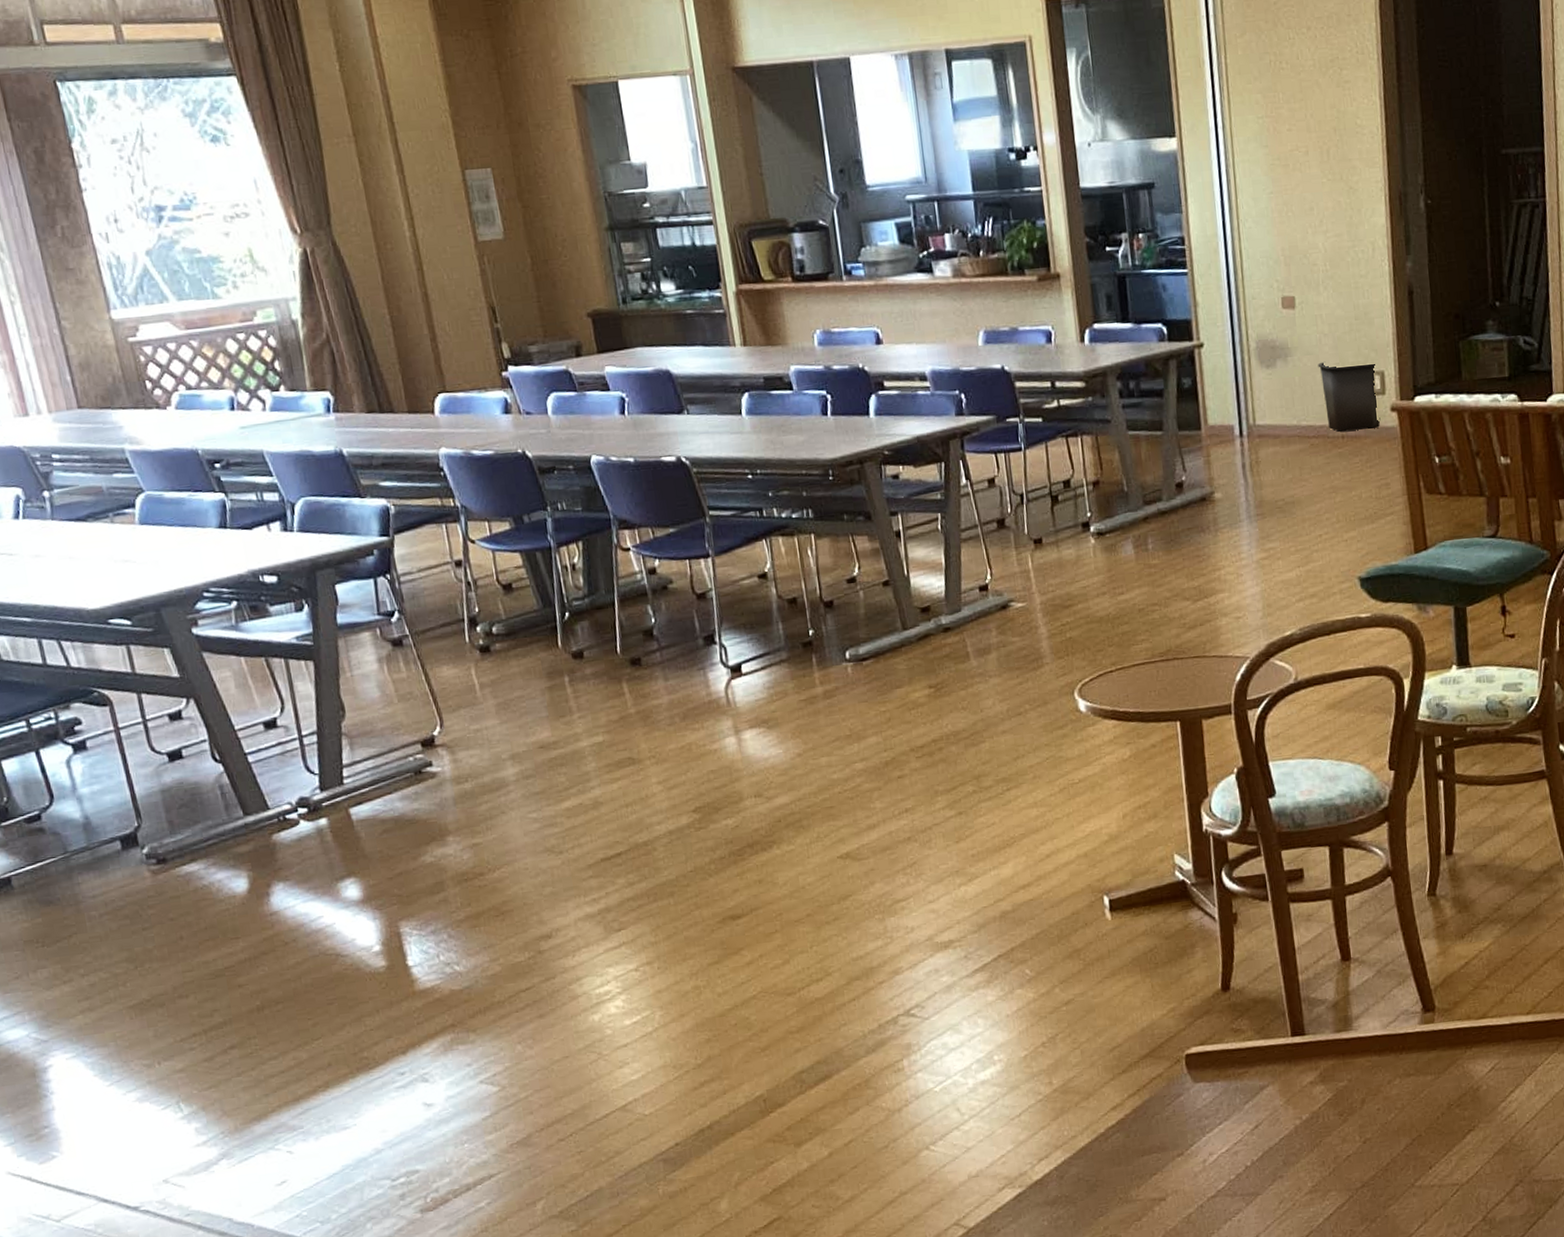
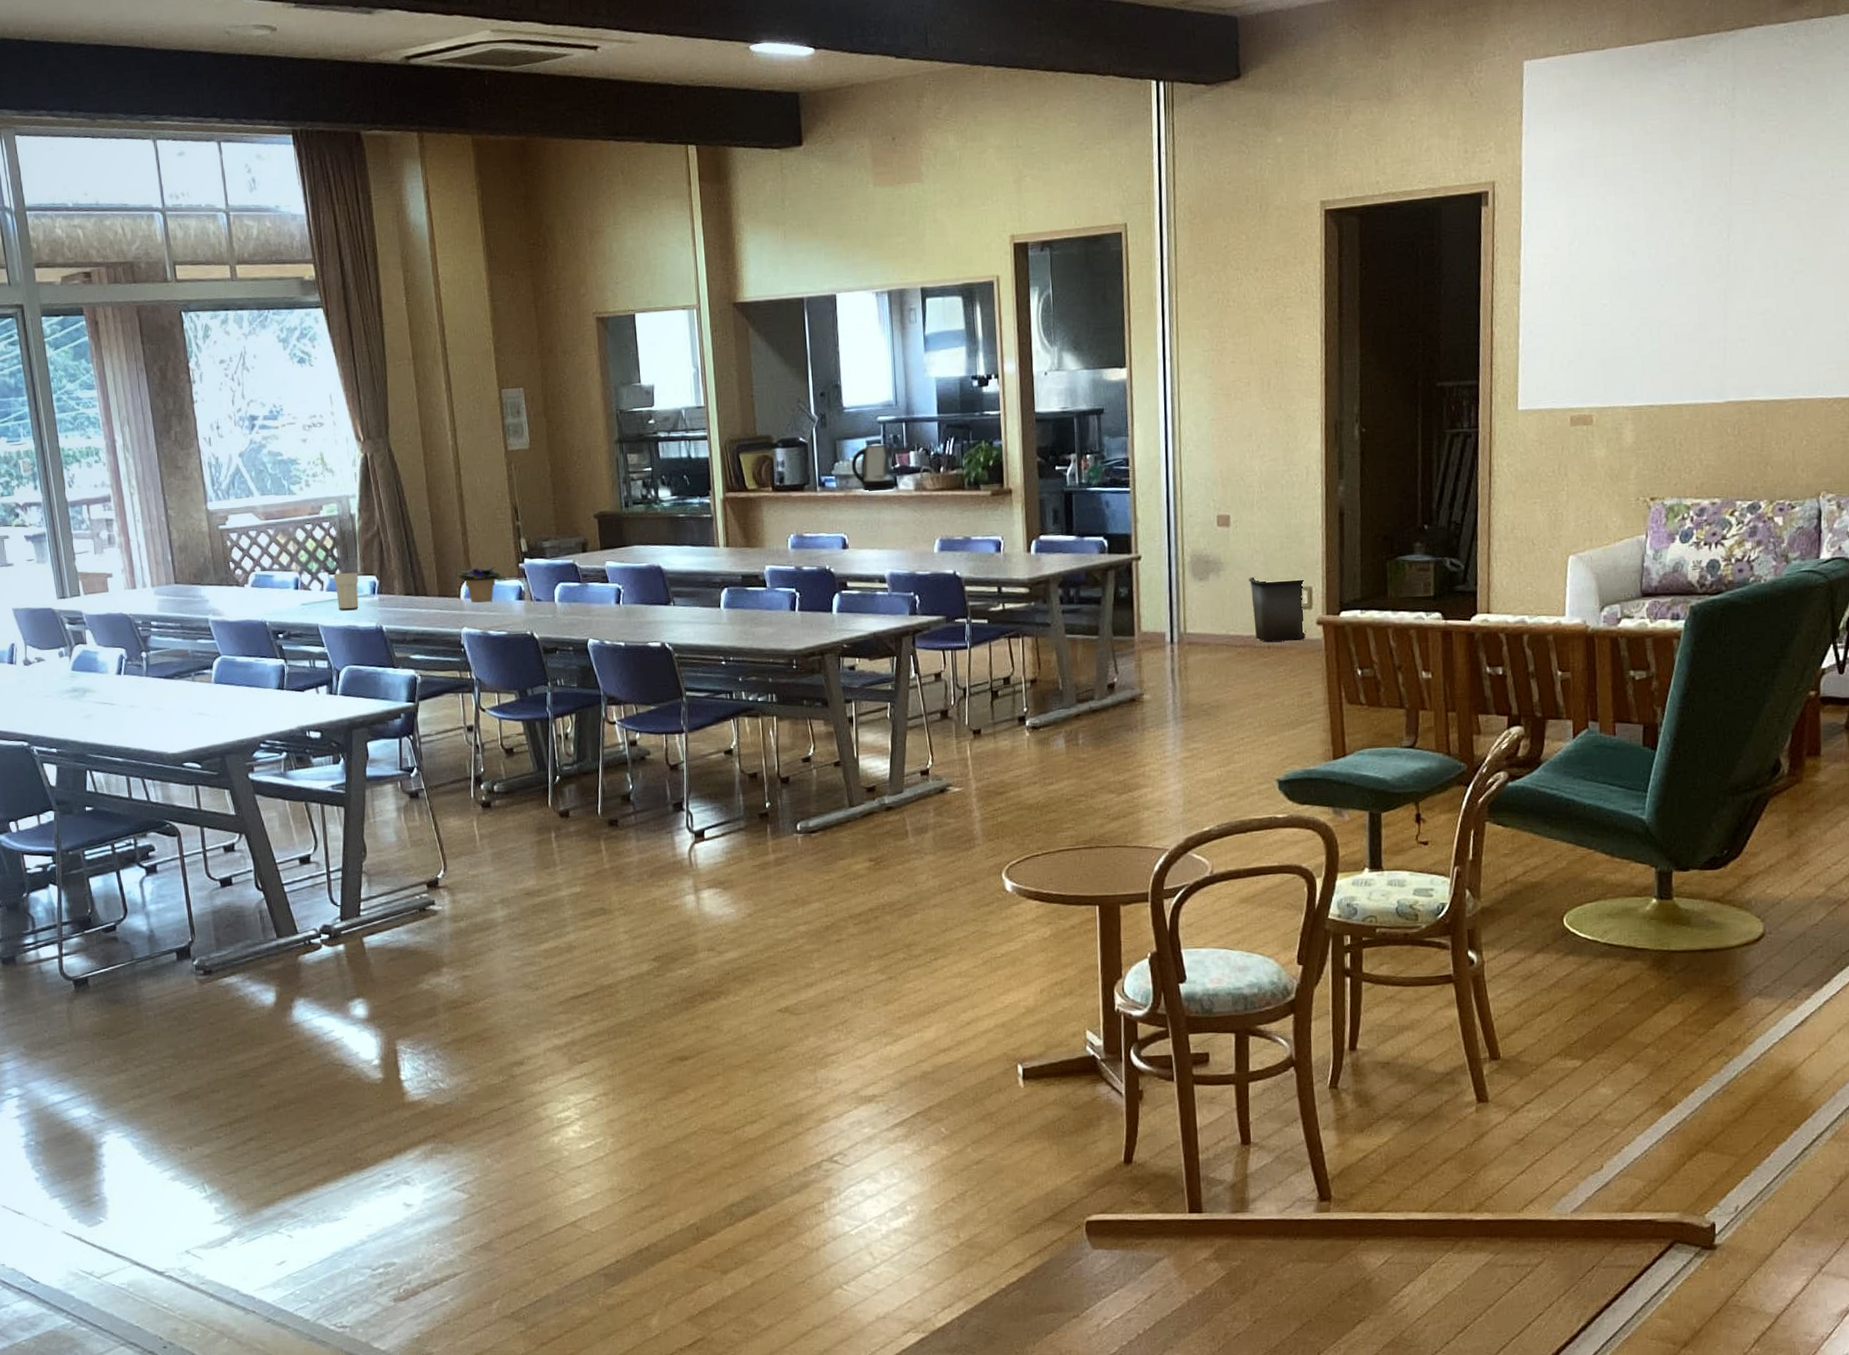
cup: none [277,388,312,434] -> present [334,572,359,611]
potted flower: none [426,376,490,419] -> present [455,566,508,603]
kettle: none [879,225,930,279] -> present [851,443,895,491]

